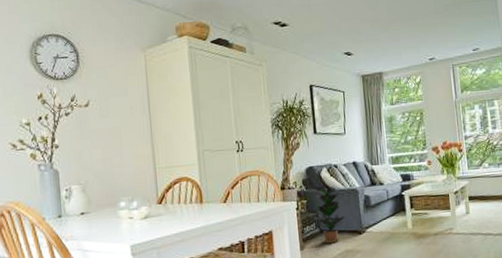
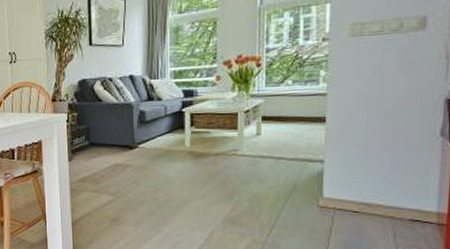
potted plant: present [310,186,345,243] -> none [80,100,117,156]

